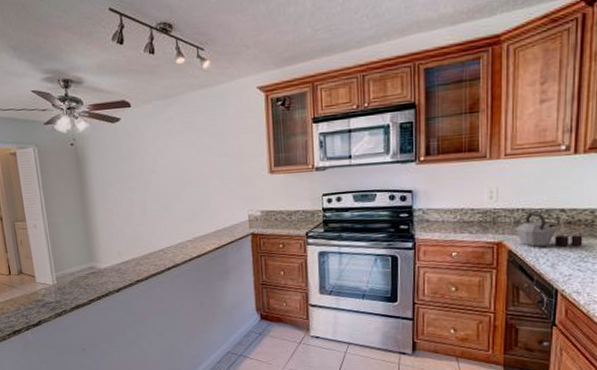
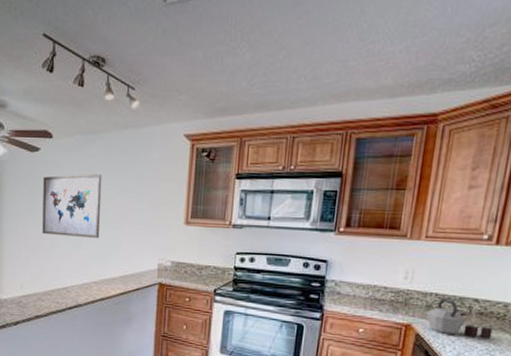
wall art: none [127,136,189,201] -> present [42,174,102,239]

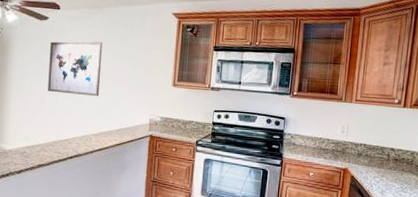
kettle: present [426,297,493,338] -> none [358,147,405,179]

